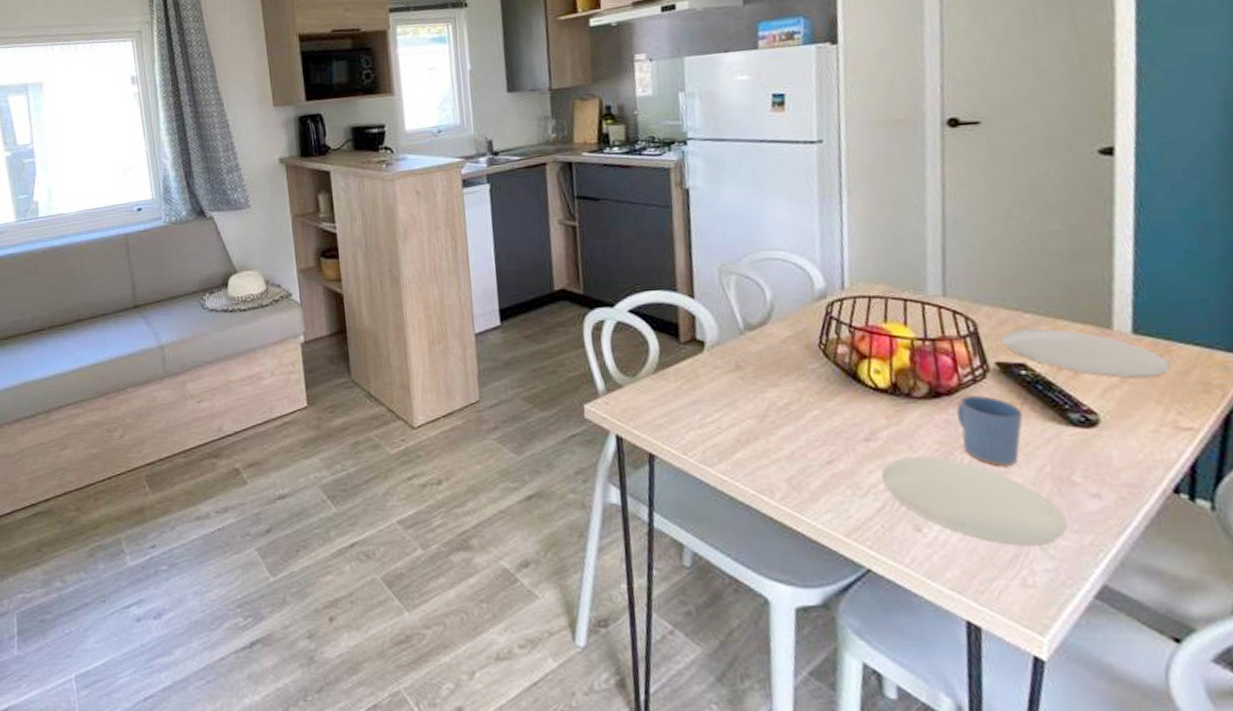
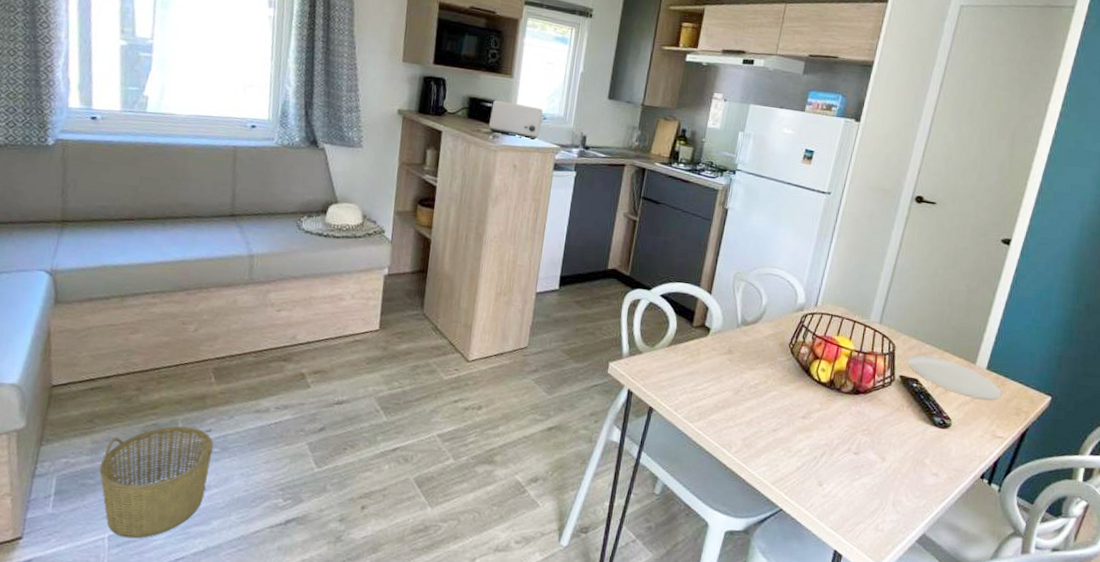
basket: none [55,544,161,677] -> present [99,426,214,539]
toaster: none [378,121,440,160] -> present [488,100,546,140]
plate: present [880,456,1068,546] -> none [806,433,913,504]
mug: present [955,395,1024,467] -> none [864,396,907,449]

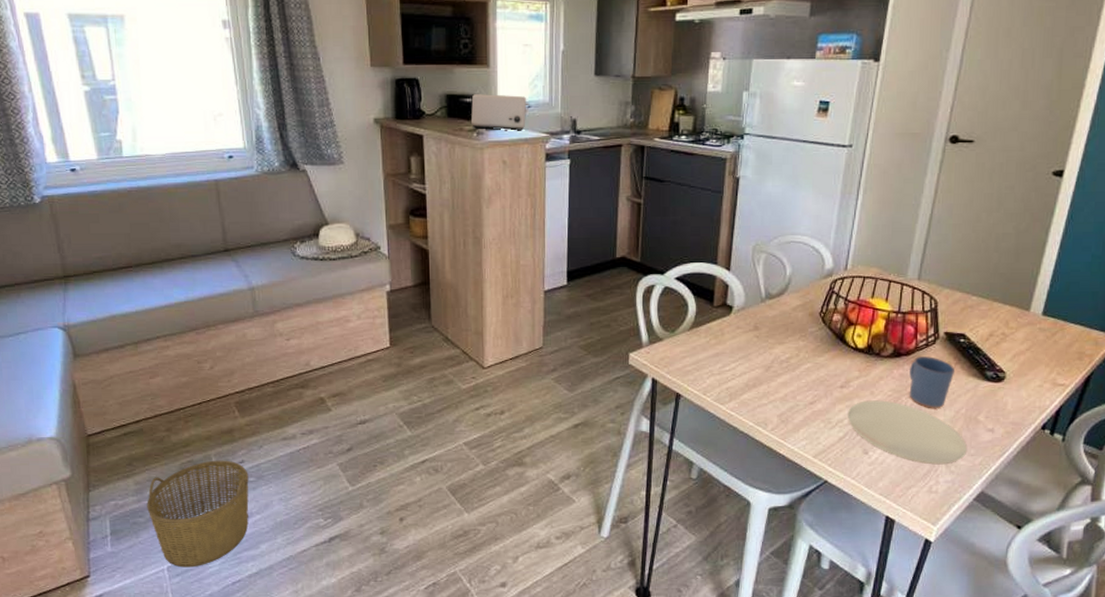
plate: none [806,433,913,504] -> present [847,400,968,465]
mug: none [864,396,907,449] -> present [909,356,956,409]
plate: present [908,355,1002,401] -> none [953,307,1061,348]

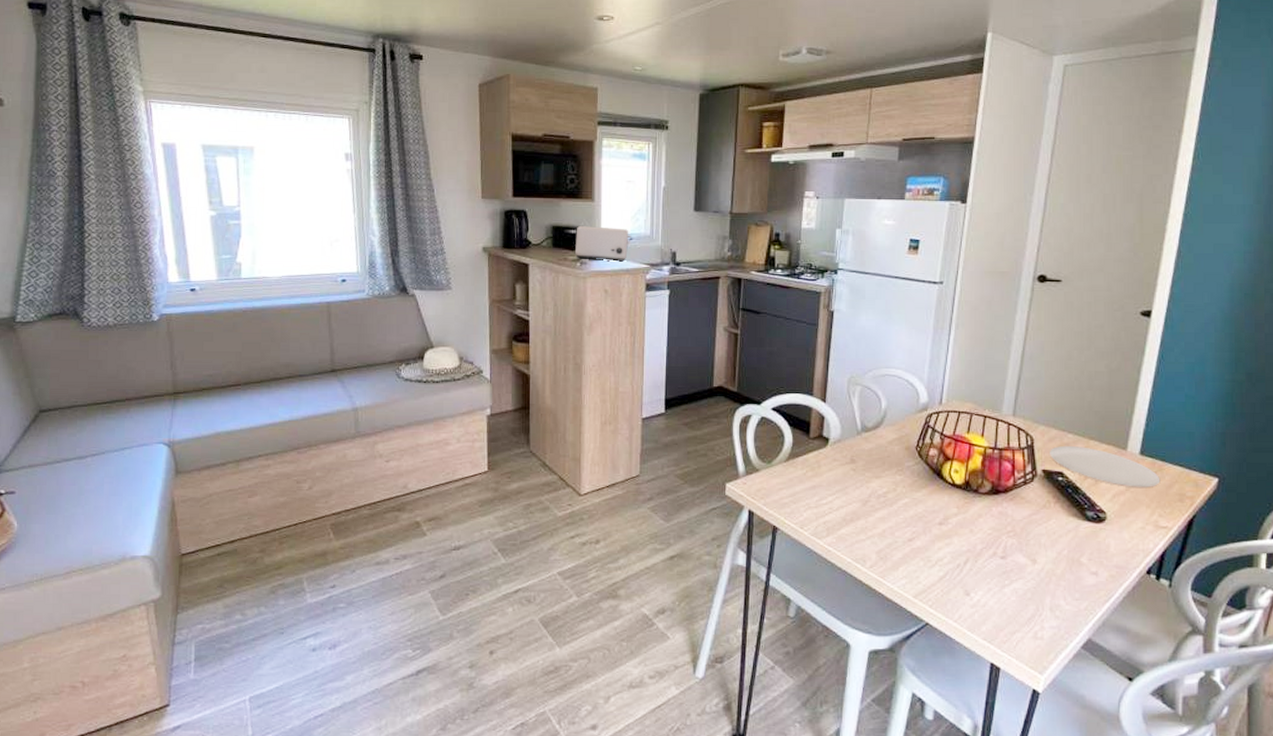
basket: present [147,460,249,568] -> none [234,584,339,699]
plate: present [847,400,968,465] -> none [946,539,1072,609]
mug: present [909,356,956,409] -> none [1008,494,1055,550]
plate: none [953,307,1061,348] -> present [1050,445,1161,489]

